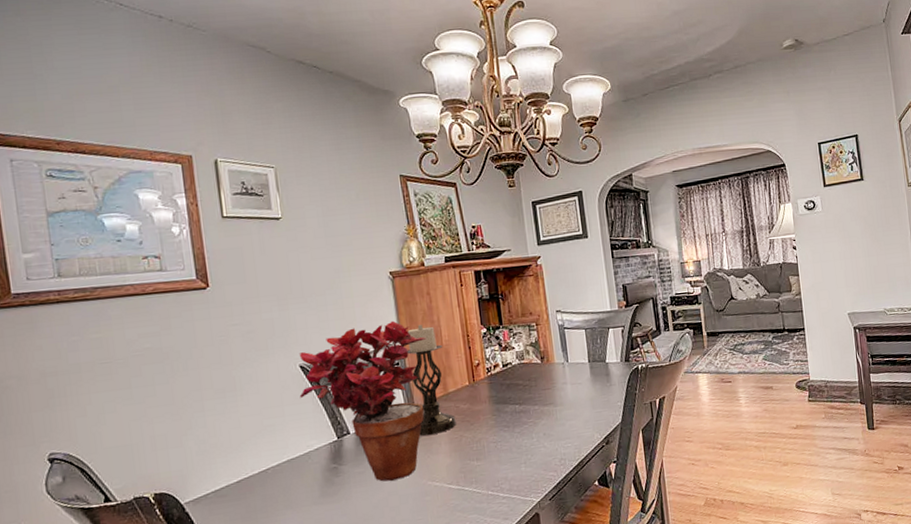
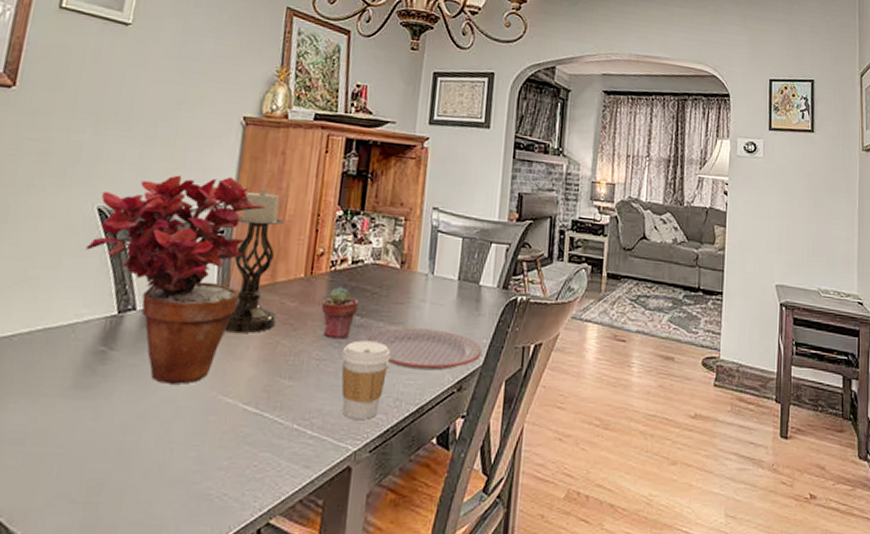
potted succulent: none [487,386,516,426] -> present [321,287,358,339]
coffee cup: none [511,420,550,480] -> present [341,340,391,419]
plate: none [528,402,619,436] -> present [366,328,482,371]

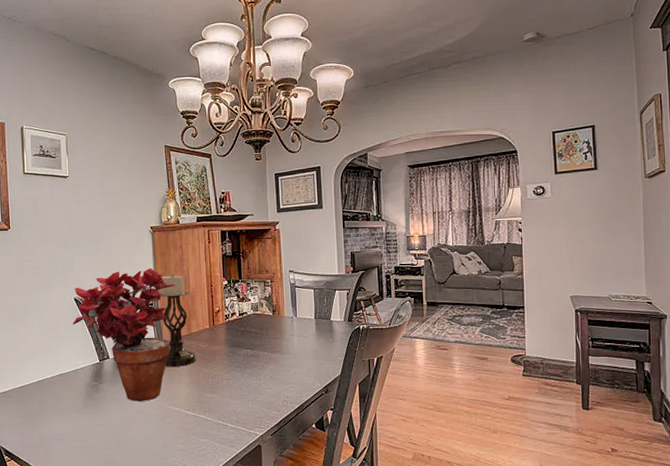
potted succulent: present [321,287,358,339] -> none [224,332,248,366]
coffee cup: present [341,340,391,419] -> none [242,365,275,415]
plate: present [366,328,482,371] -> none [257,353,339,381]

